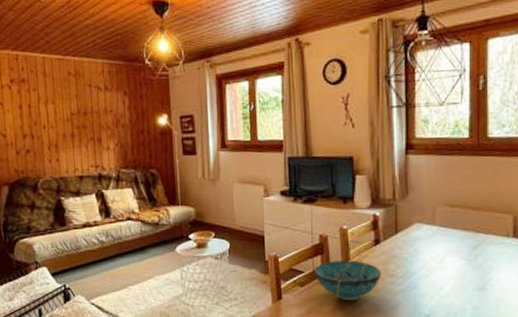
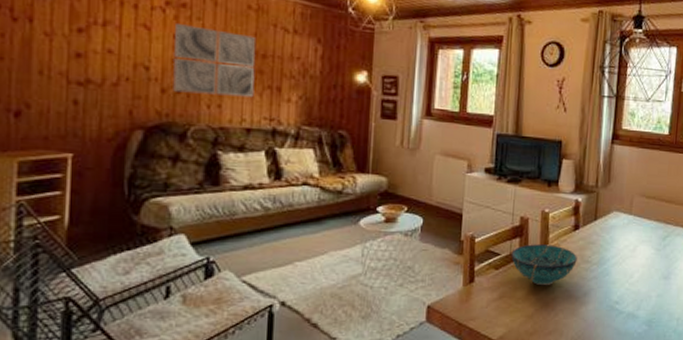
wall art: none [19,96,82,152] -> present [173,24,256,98]

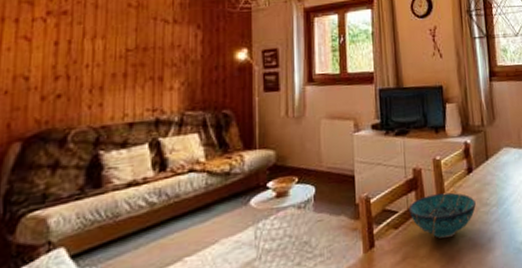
wall art: present [173,24,256,98] -> none [53,30,137,98]

